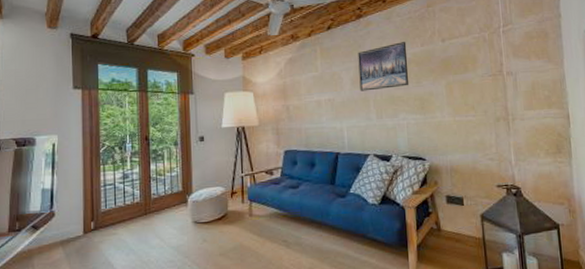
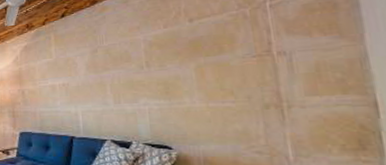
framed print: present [358,42,409,91] -> none [93,24,151,76]

